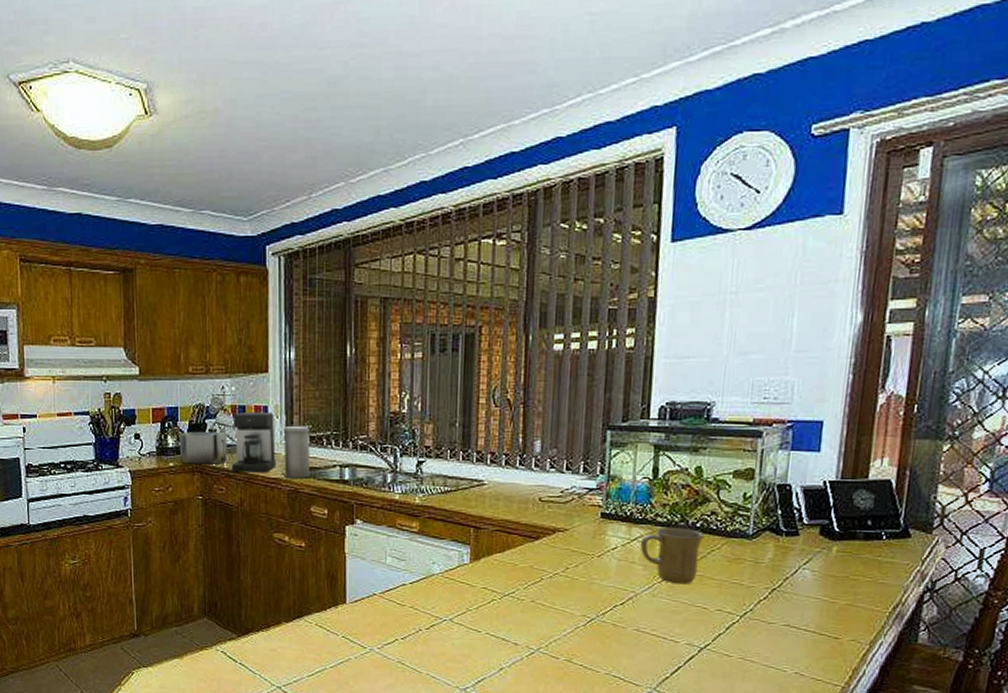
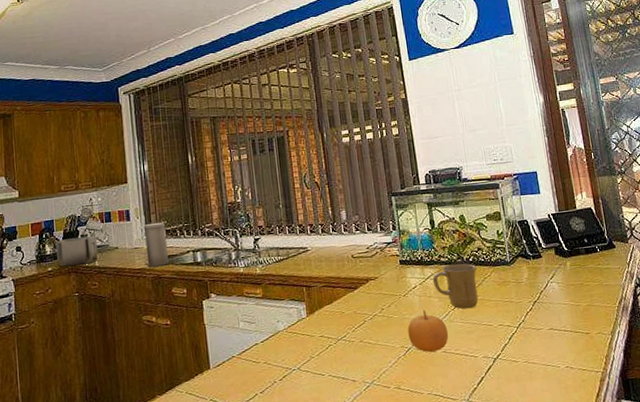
coffee maker: present [231,411,276,473] -> none [100,214,140,268]
fruit: none [594,577,648,628] -> present [407,310,449,353]

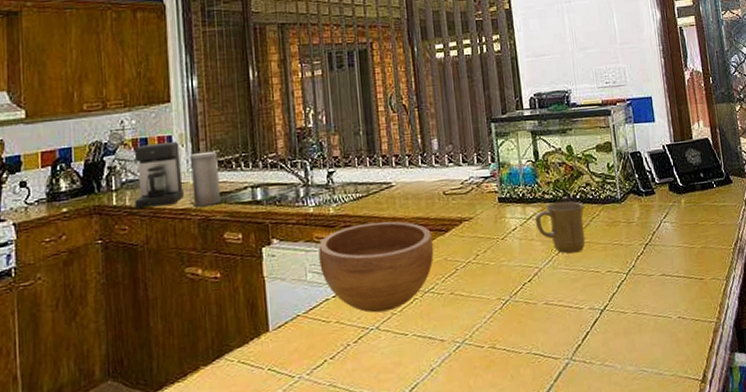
toaster: present [55,235,98,268] -> none [73,167,130,209]
coffee maker: none [100,214,140,268] -> present [134,141,184,209]
bowl: none [248,280,345,356] -> present [318,221,434,313]
fruit: present [407,310,449,353] -> none [505,255,552,305]

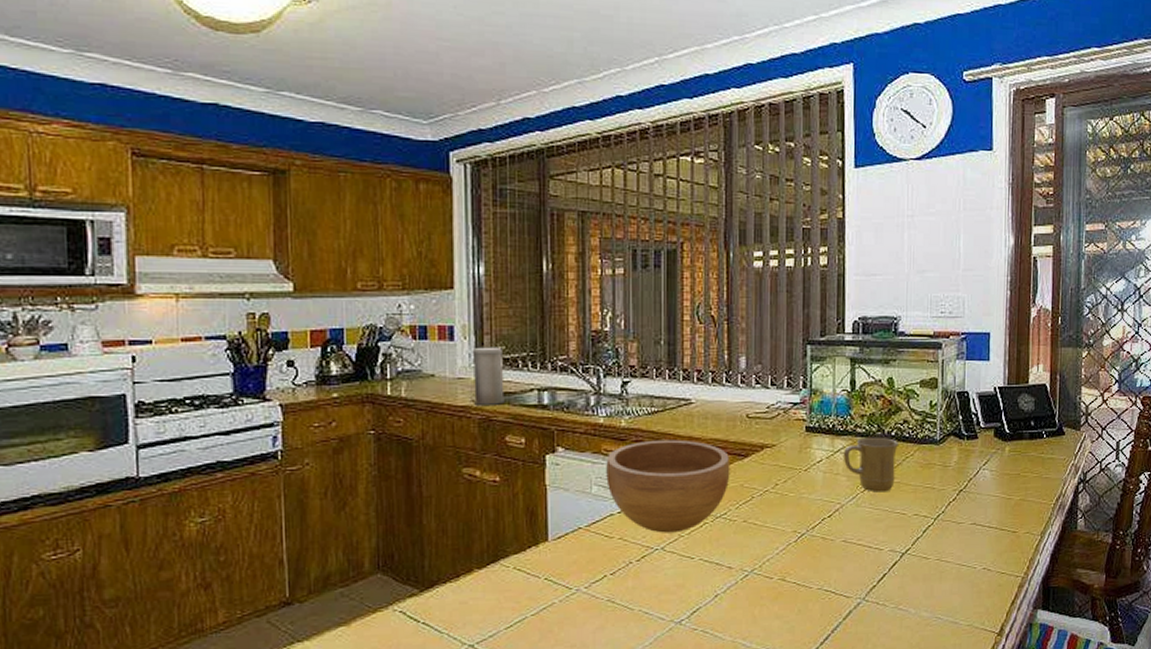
coffee maker: present [134,141,184,209] -> none [411,332,464,401]

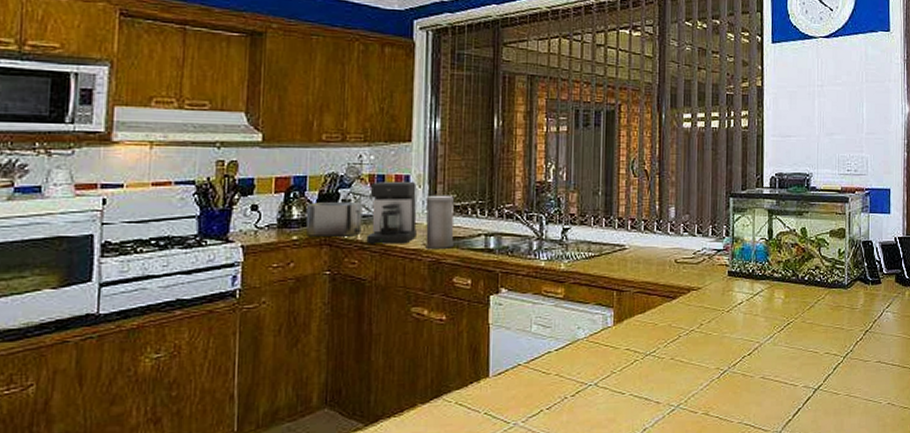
toaster: none [345,355,405,395] -> present [305,201,363,238]
coffee maker: none [411,332,464,401] -> present [366,181,417,244]
bowl: present [606,439,730,533] -> none [545,282,660,370]
mug: present [843,437,898,492] -> none [761,281,811,332]

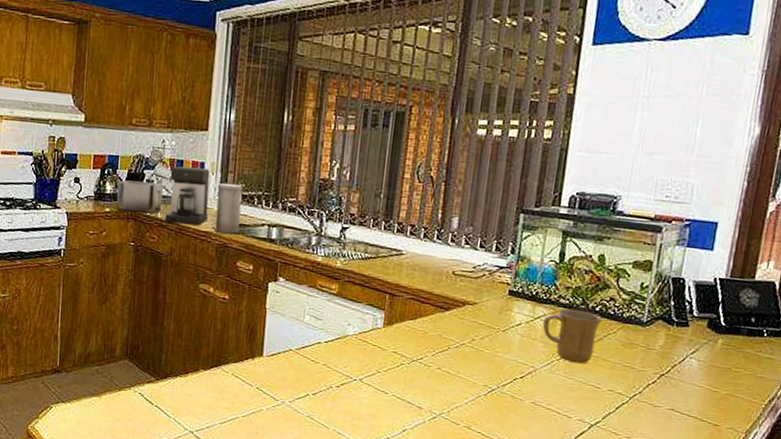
mug: none [761,281,811,332] -> present [542,308,602,364]

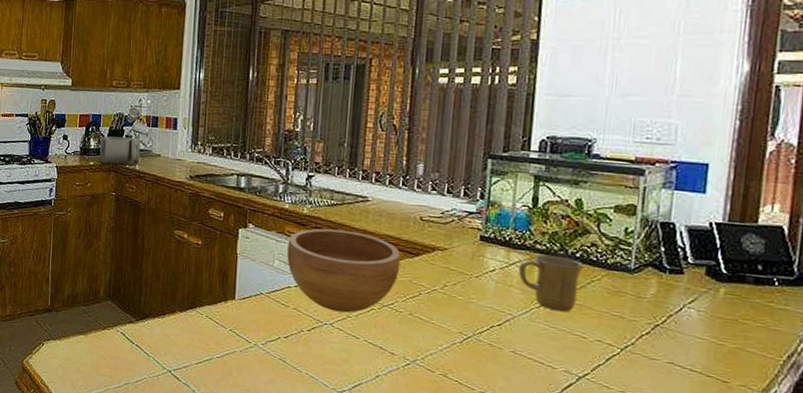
coffee maker: present [165,166,210,226] -> none [142,122,183,176]
canister: present [215,183,242,235] -> none [187,136,212,184]
bowl: none [318,282,432,368] -> present [287,228,401,313]

